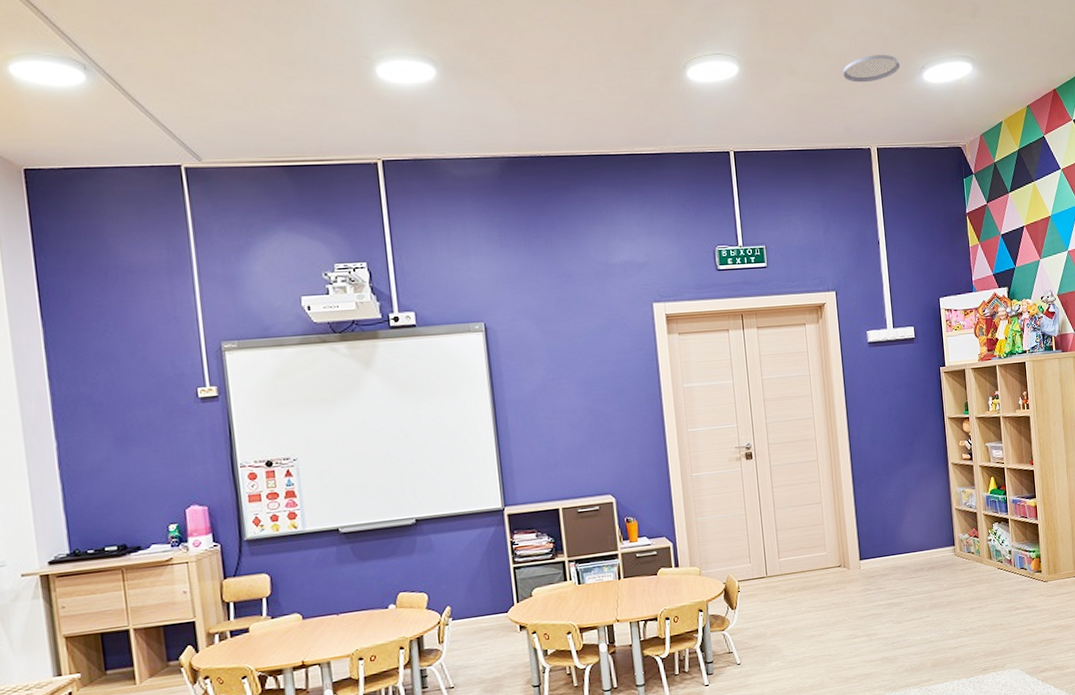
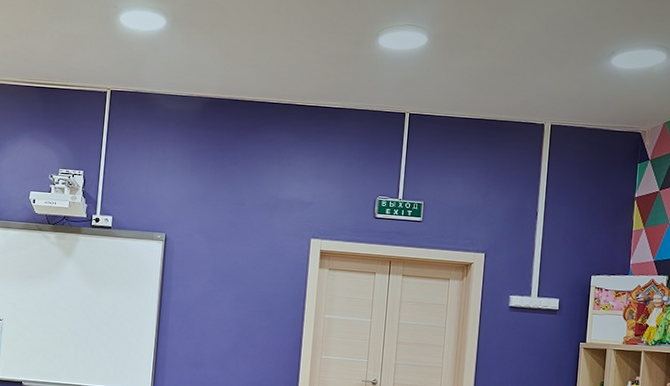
ceiling vent: present [843,55,901,83] -> none [528,37,590,62]

